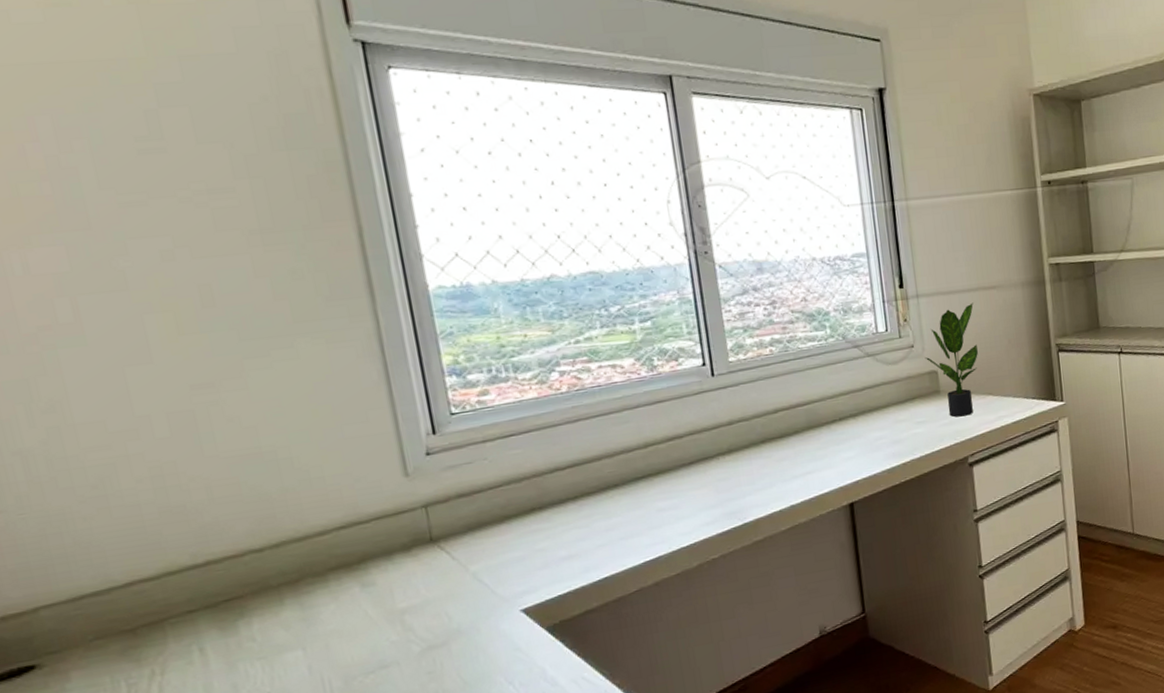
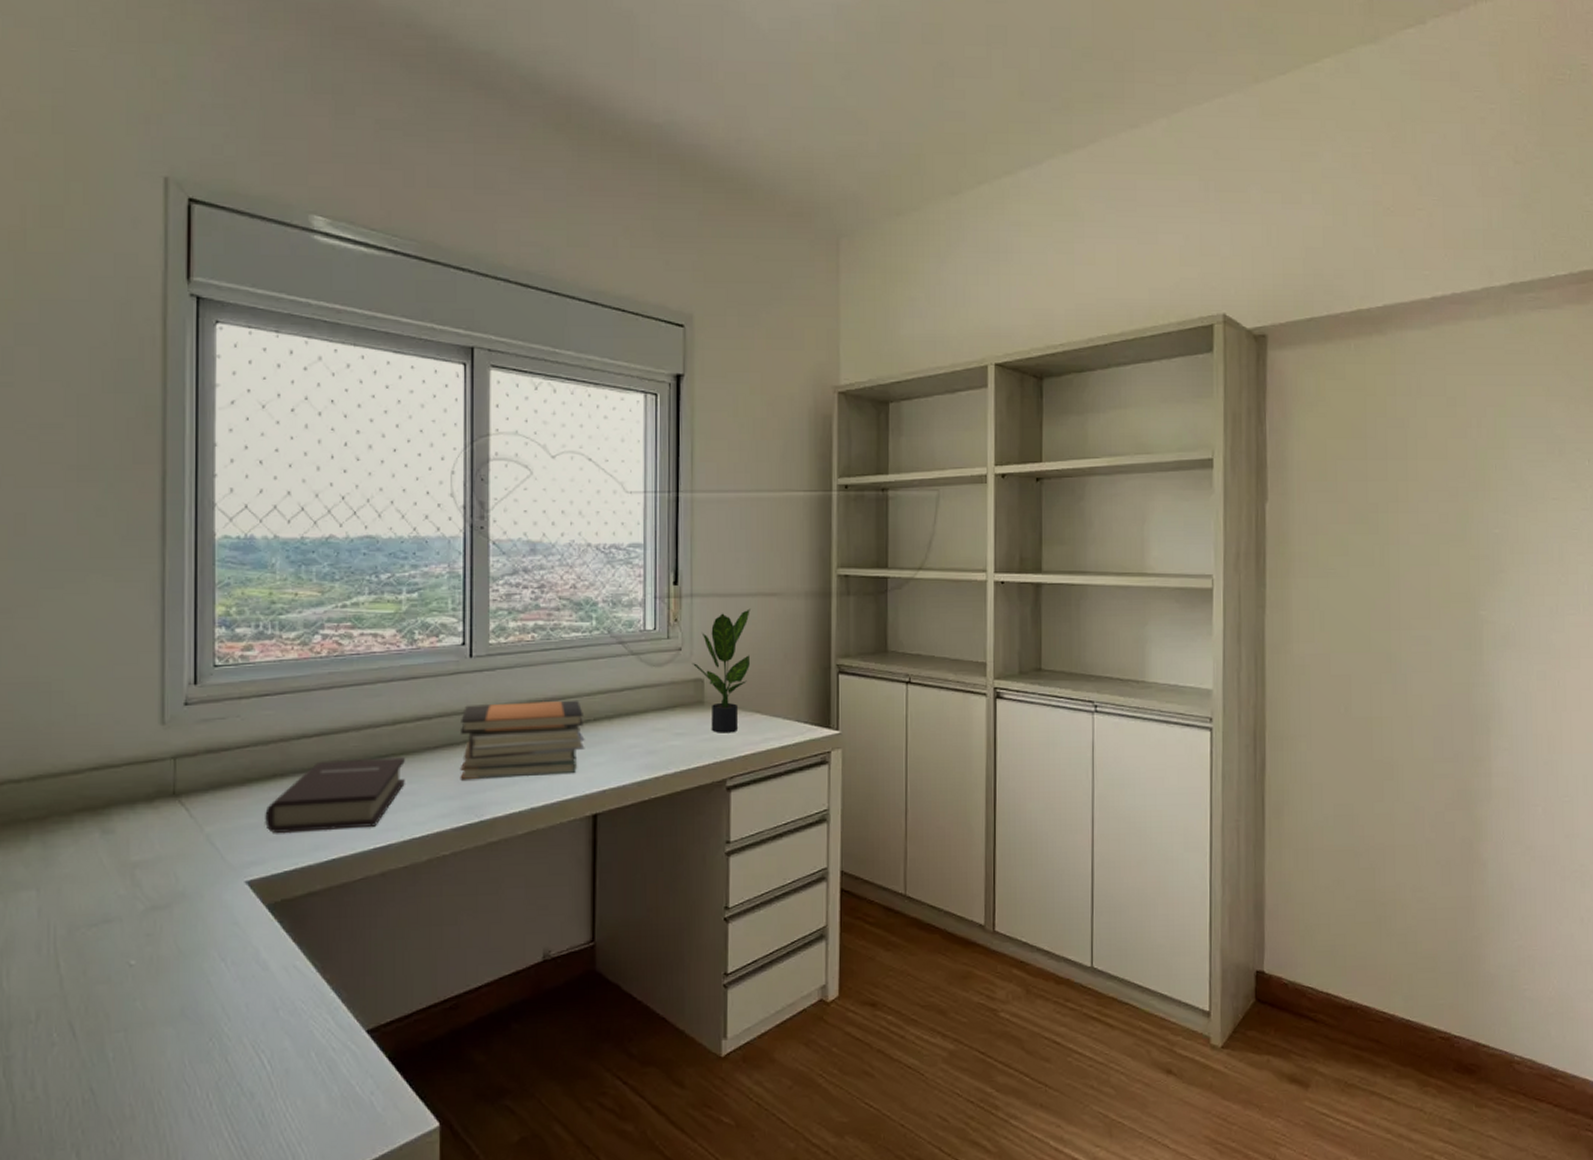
book: none [529,476,666,562] -> present [265,757,405,834]
book stack: none [711,403,835,489] -> present [459,700,585,779]

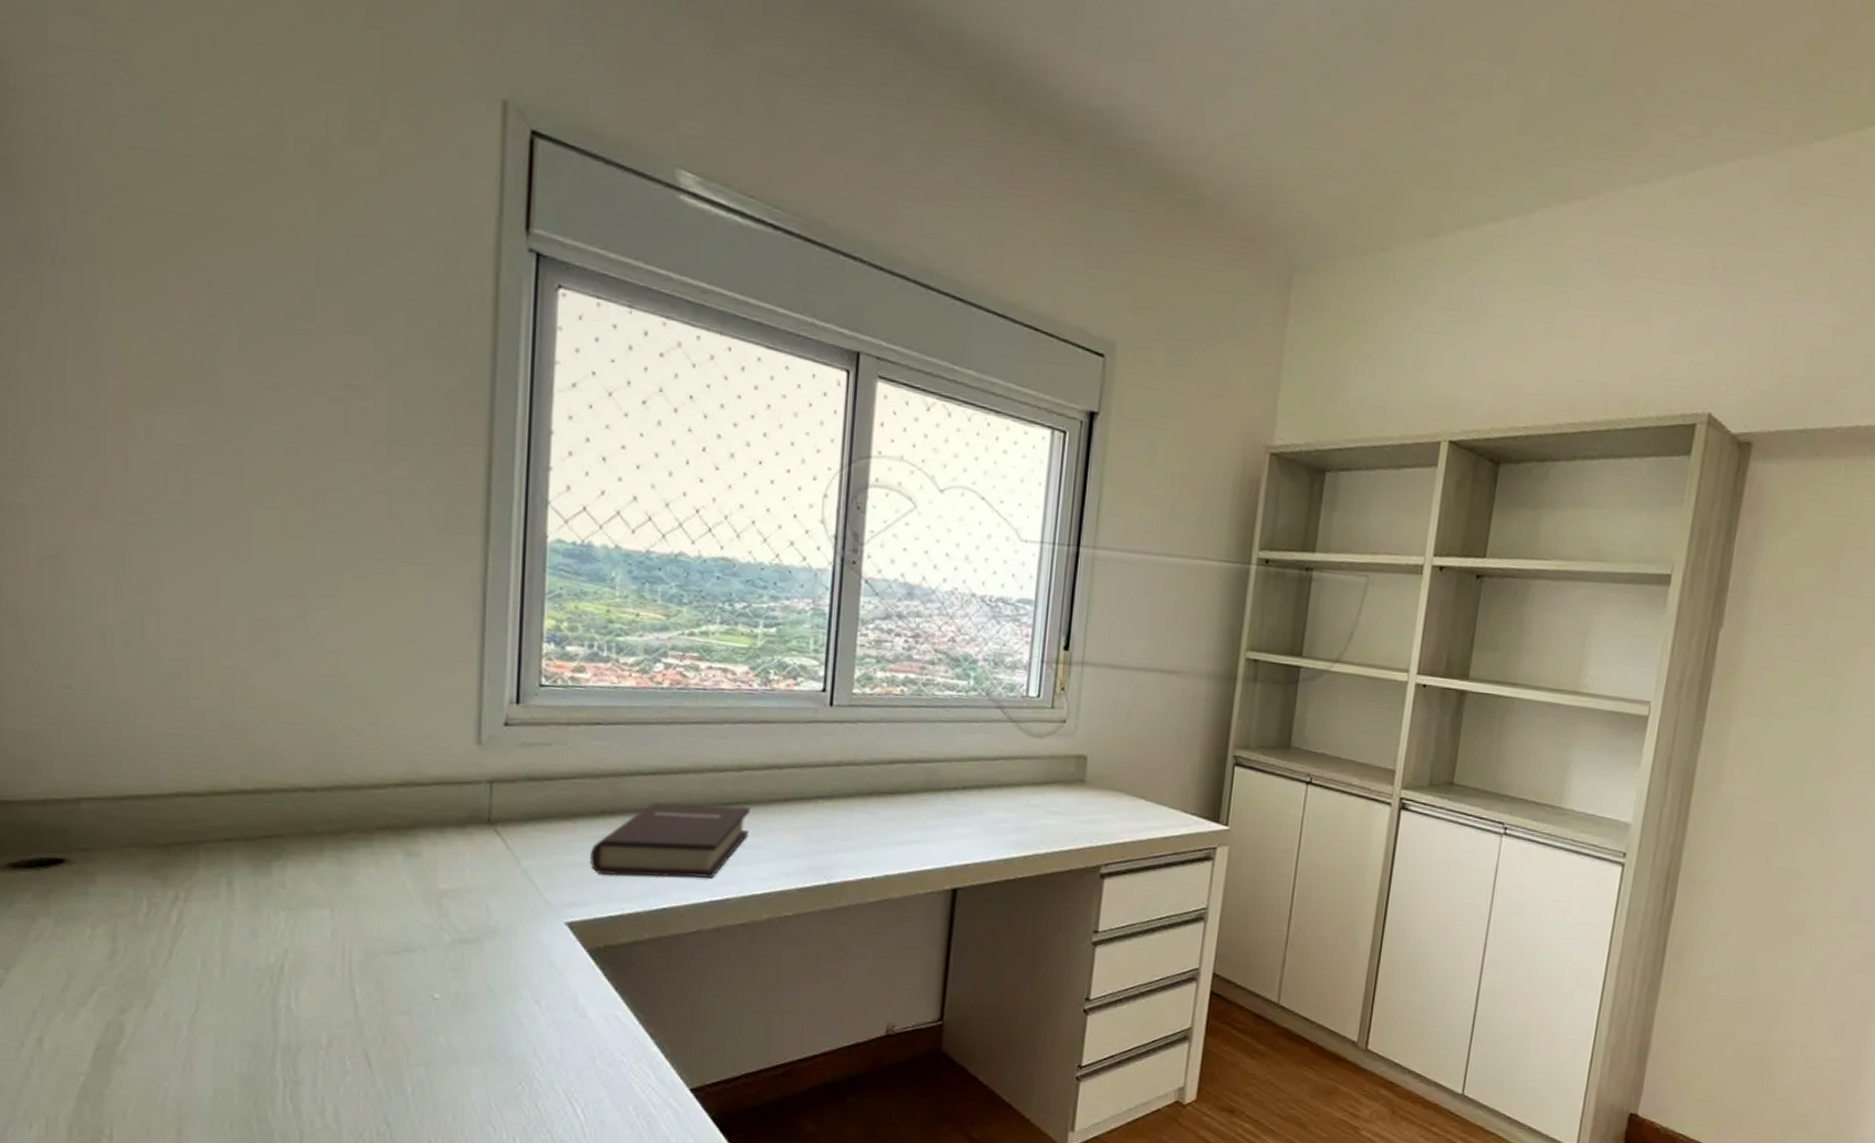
book stack: present [459,700,585,779] -> none [809,758,951,843]
potted plant: present [692,608,750,733] -> none [1075,685,1146,817]

